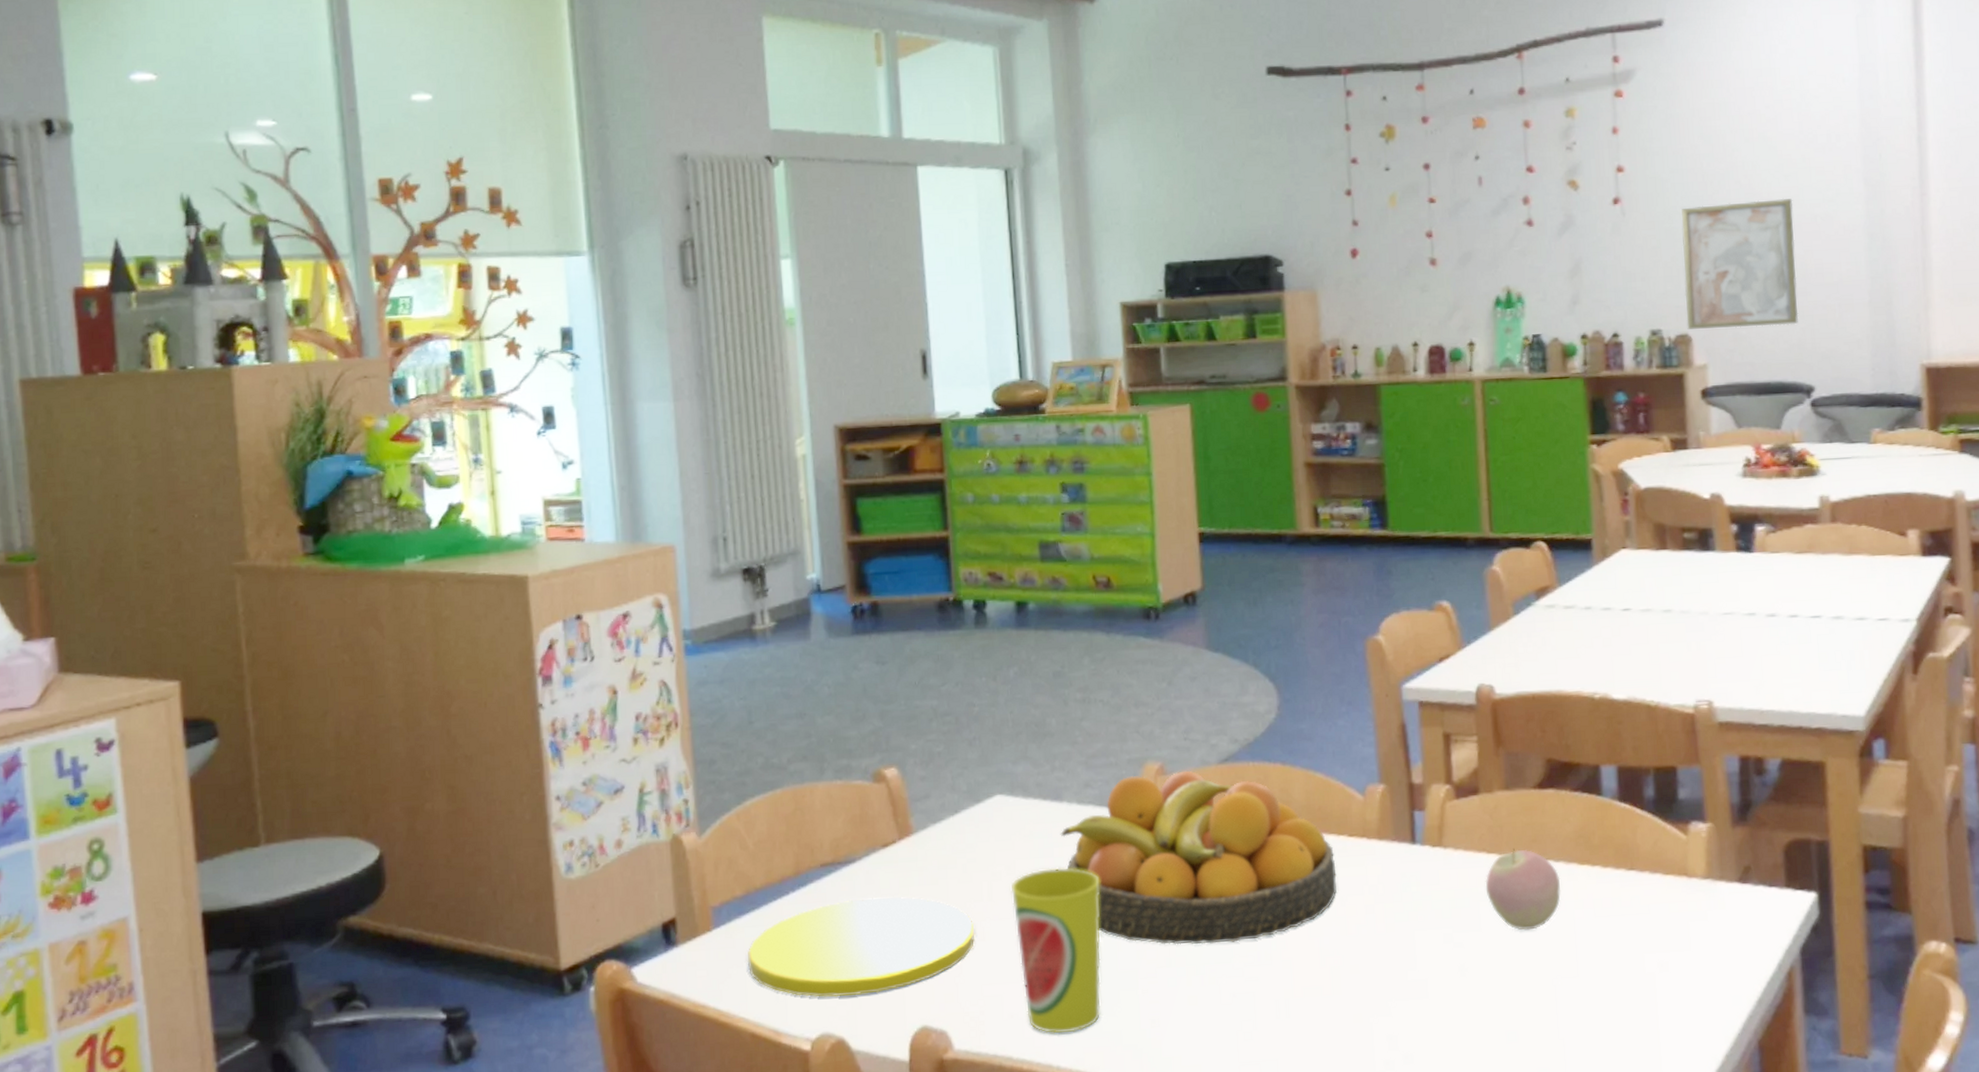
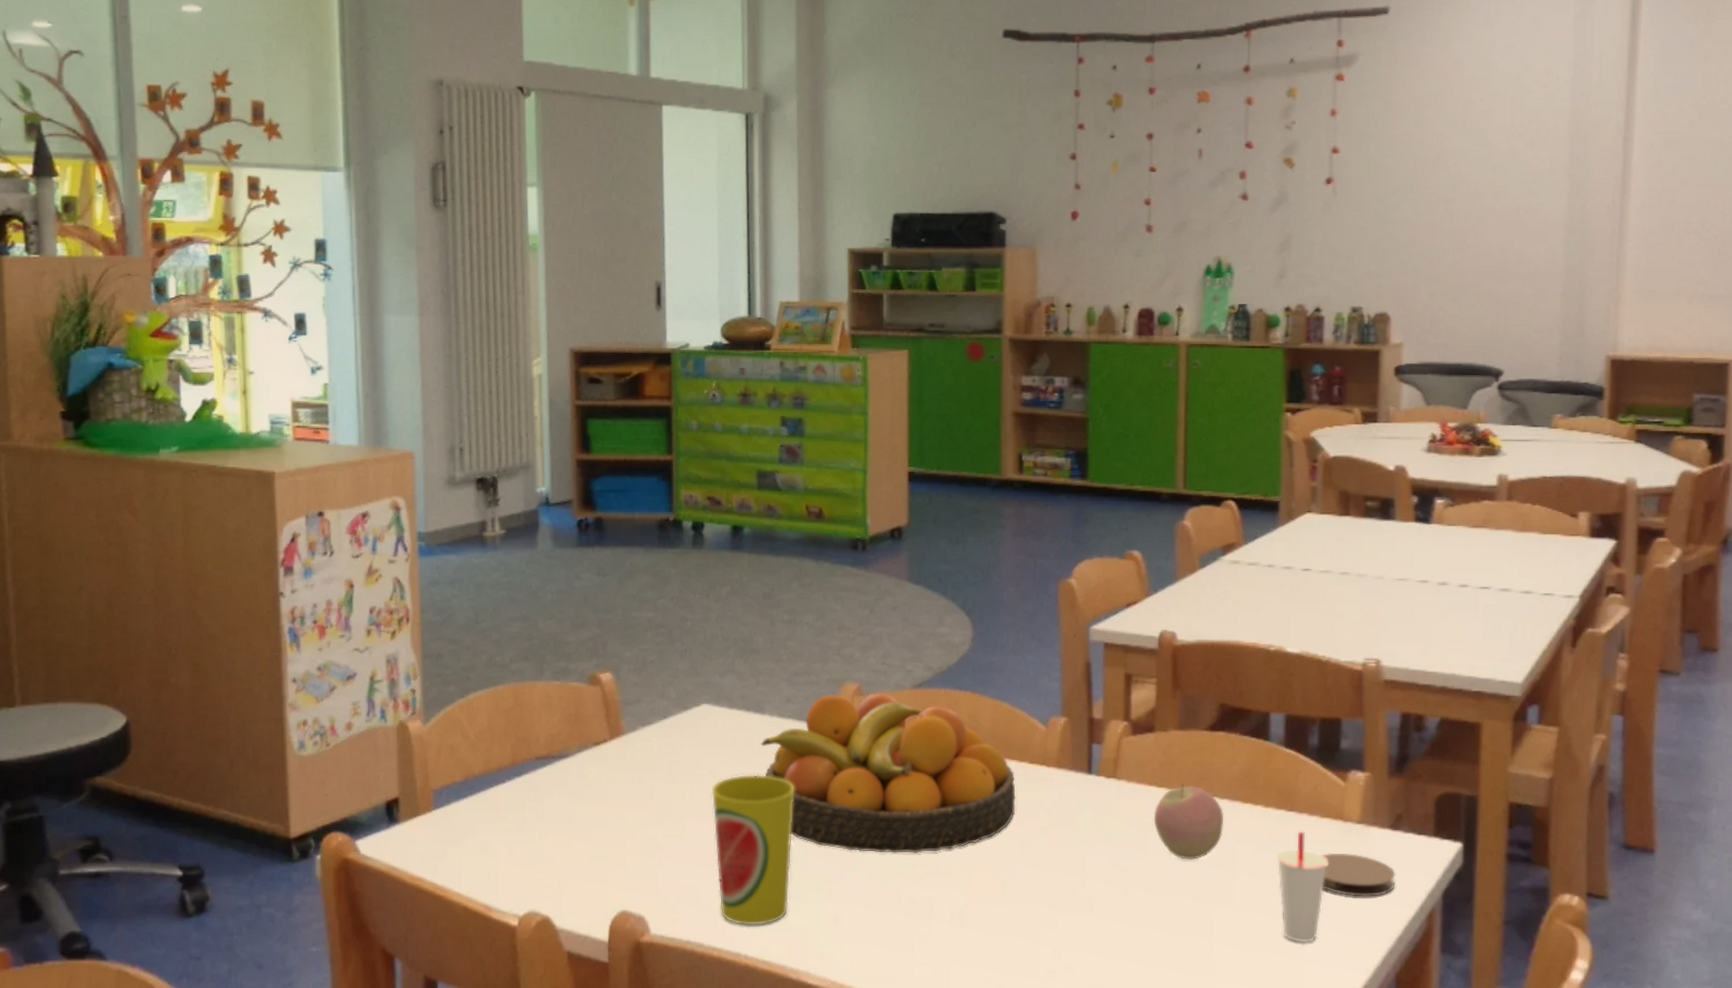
plate: present [747,897,975,997] -> none [463,791,676,879]
cup: none [1619,891,1675,1013] -> present [1276,832,1327,943]
coaster: none [1667,912,1749,959] -> present [1321,853,1395,897]
wall art: present [1681,198,1799,329] -> none [1387,188,1499,311]

